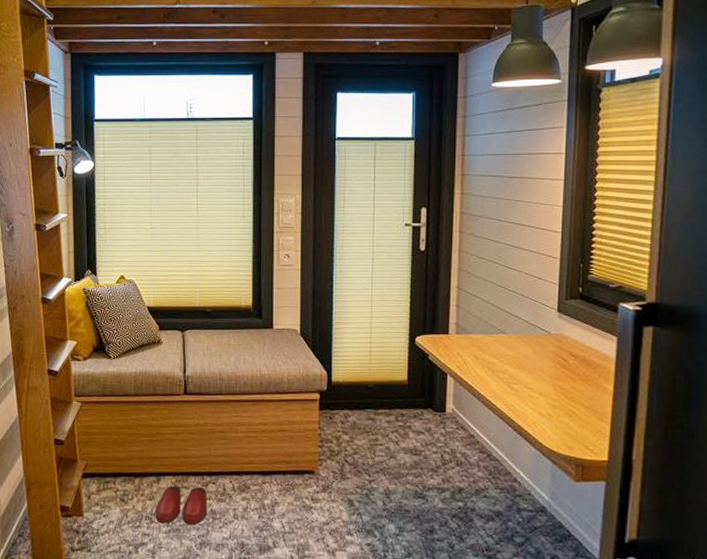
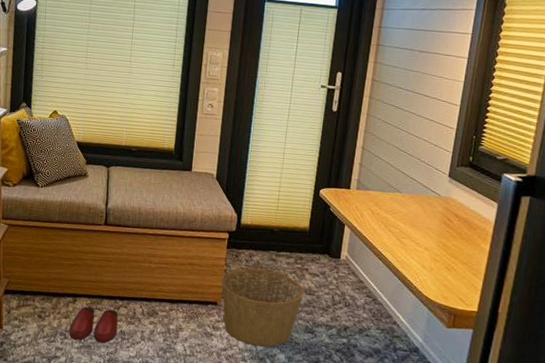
basket: none [316,431,409,517] -> present [221,268,304,347]

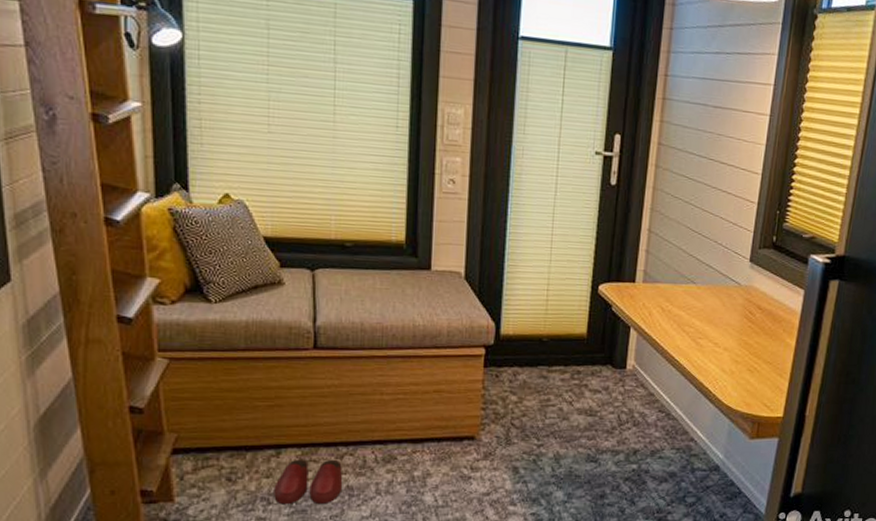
basket: present [221,268,304,347] -> none [478,390,584,485]

